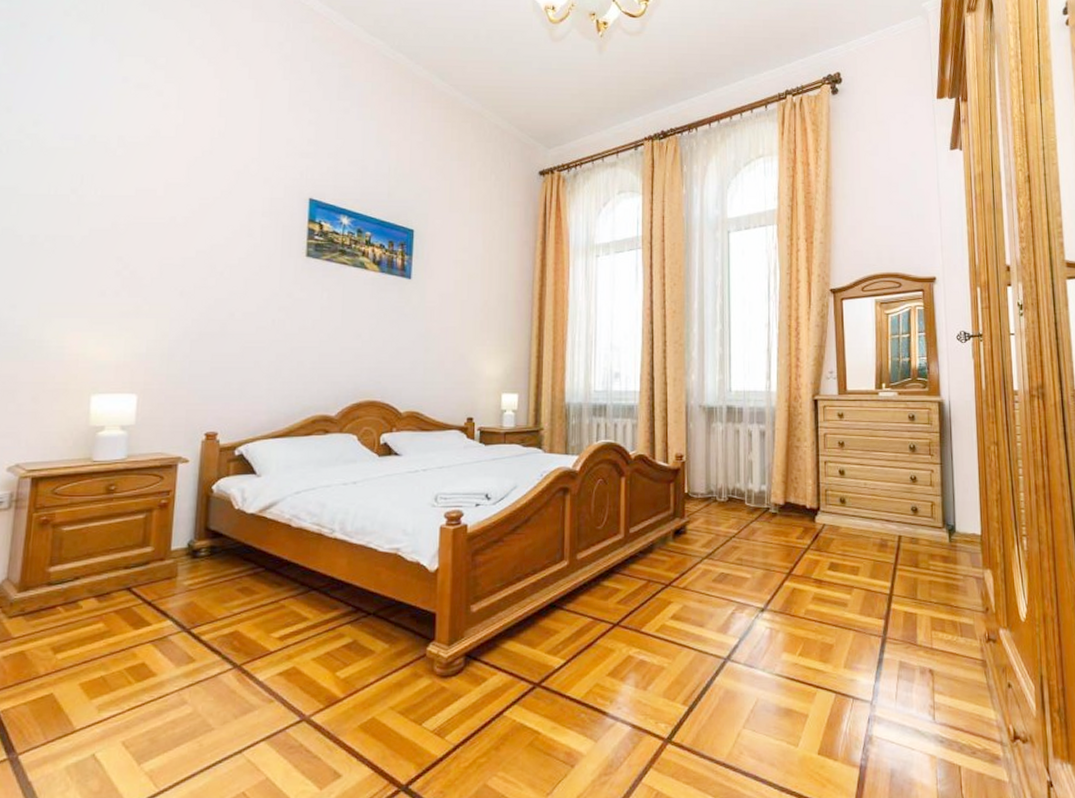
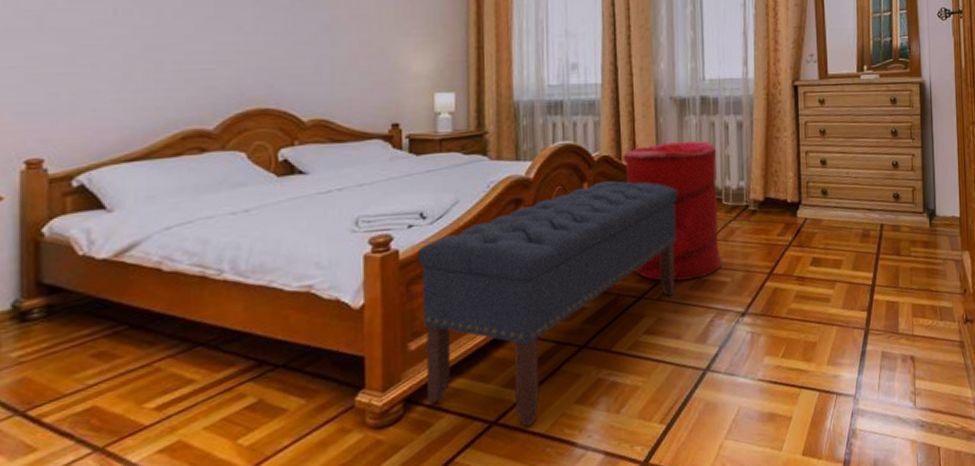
bench: none [481,477,704,692] -> present [417,181,677,427]
laundry hamper: none [656,445,744,573] -> present [623,140,722,281]

